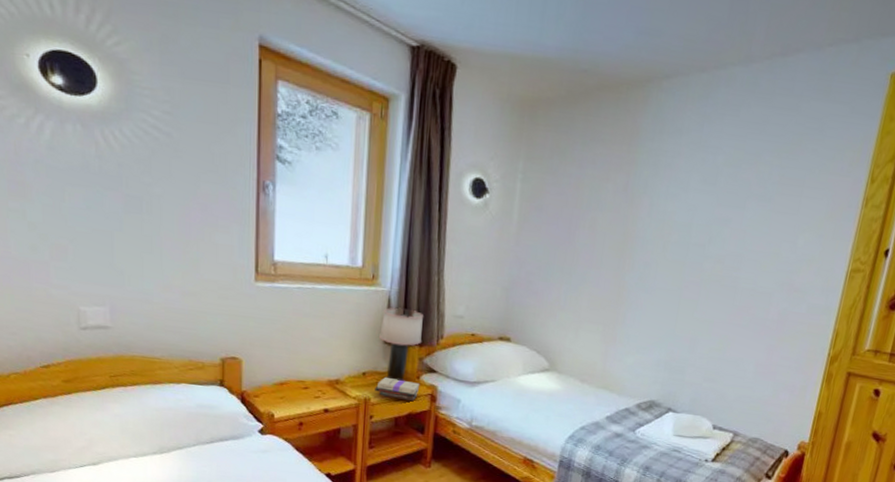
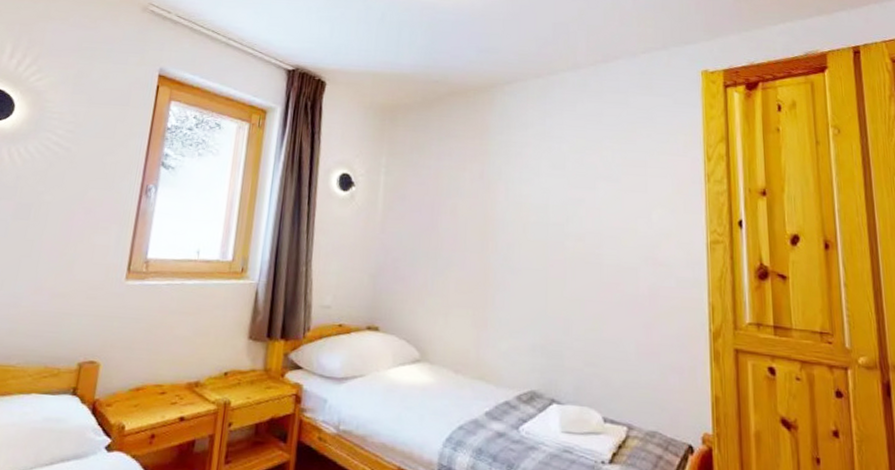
books: present [375,376,420,401] -> none [236,376,285,403]
table lamp: present [379,307,424,381] -> none [244,300,291,380]

